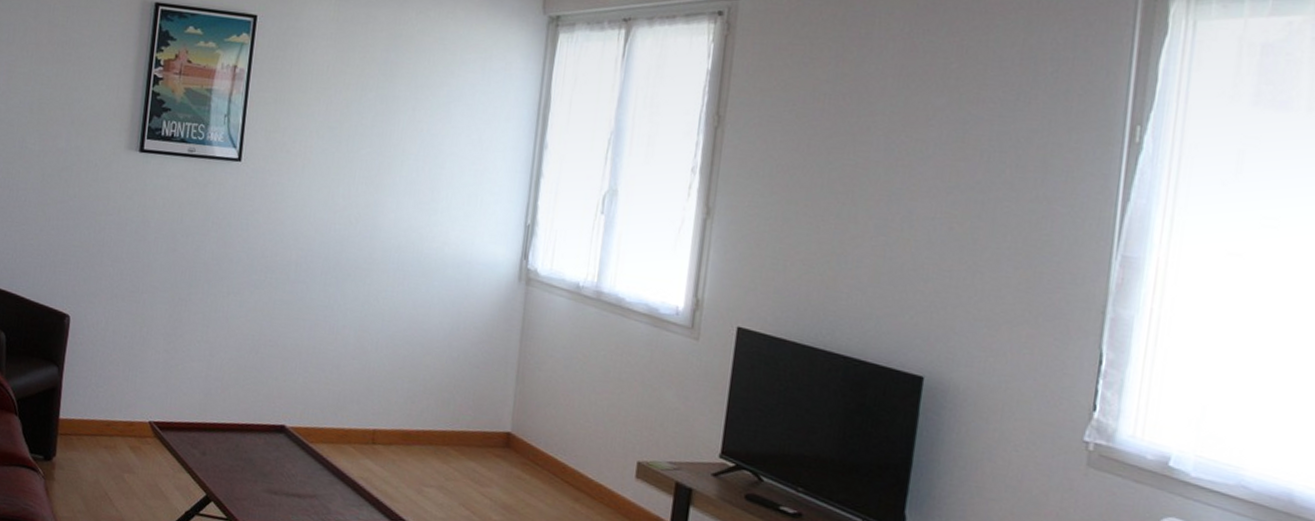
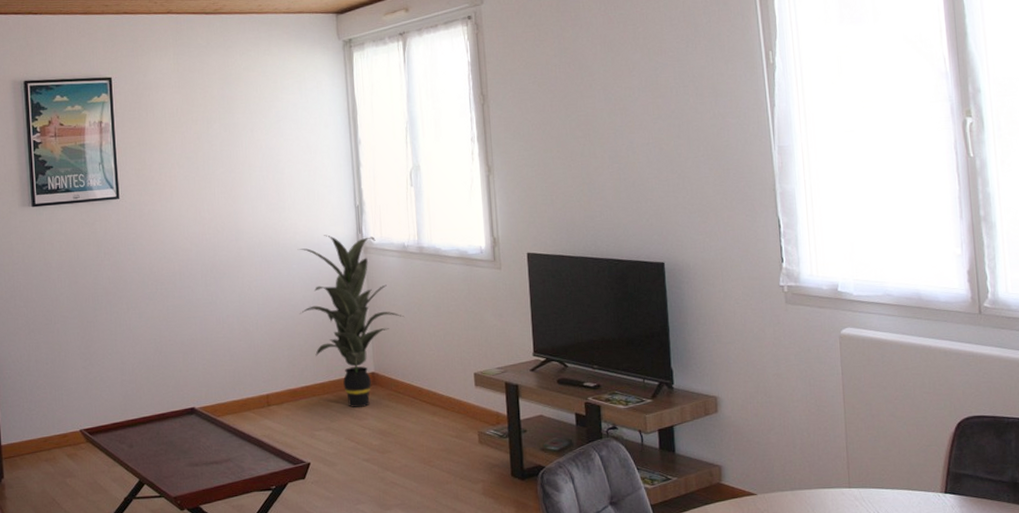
indoor plant: none [432,252,562,472] -> present [297,235,405,408]

